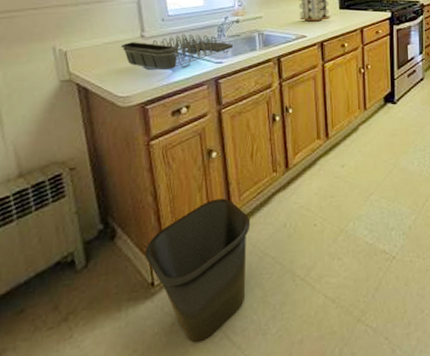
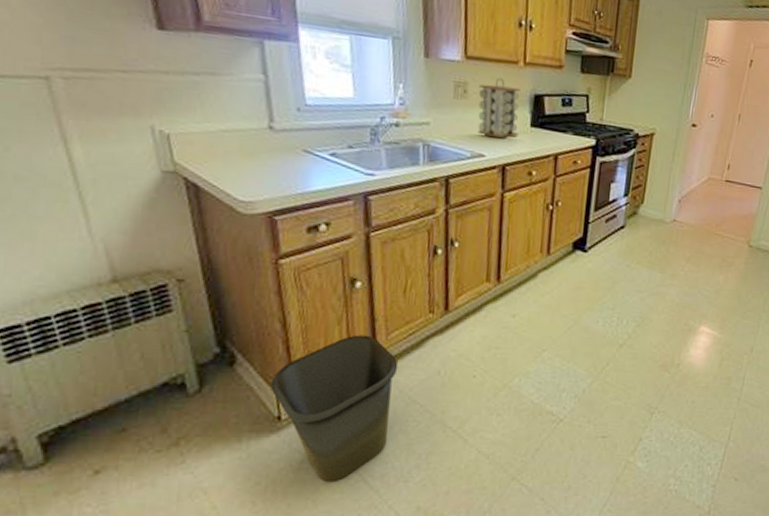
dish rack: present [120,34,234,71] -> none [241,131,391,176]

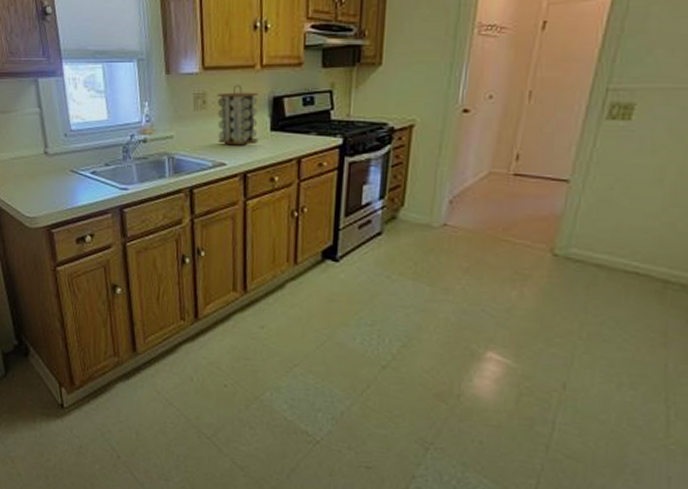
waste bin: present [270,335,399,483] -> none [55,336,156,470]

